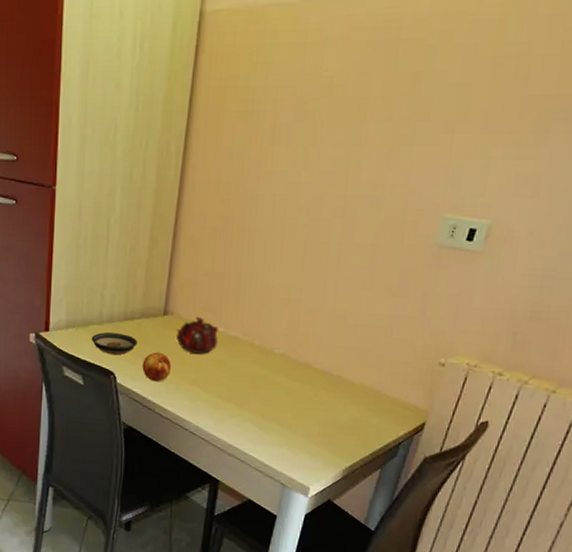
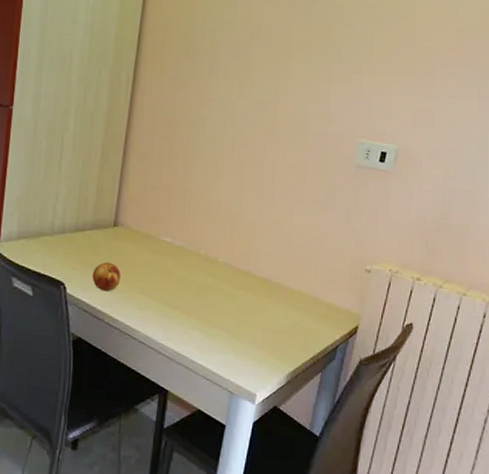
saucer: present [91,332,137,355] -> none [42,243,88,265]
teapot: present [175,316,218,354] -> none [125,227,166,264]

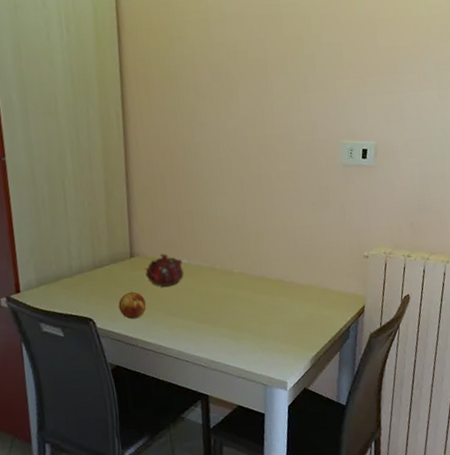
teapot: none [125,227,166,264] -> present [144,253,184,287]

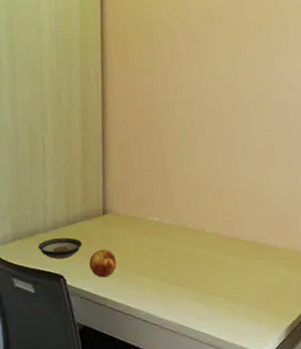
saucer: none [64,281,110,303] -> present [38,237,82,259]
teapot: present [144,253,184,287] -> none [115,211,155,245]

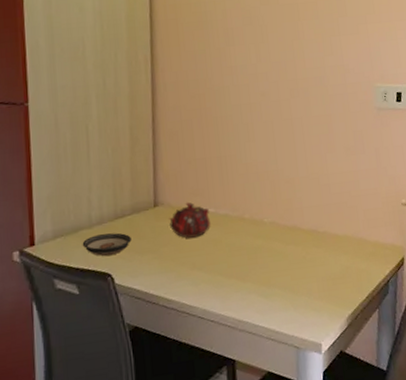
fruit: present [89,249,116,278] -> none [139,243,169,274]
teapot: none [115,211,155,245] -> present [168,202,210,238]

